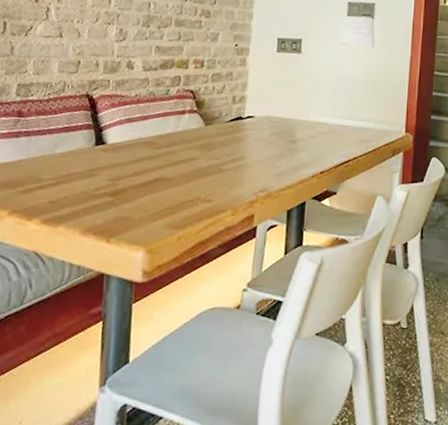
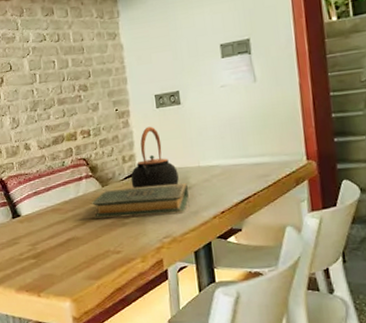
hardback book: none [189,129,293,168] -> present [91,183,189,219]
teapot: none [236,69,286,137] -> present [130,126,179,188]

